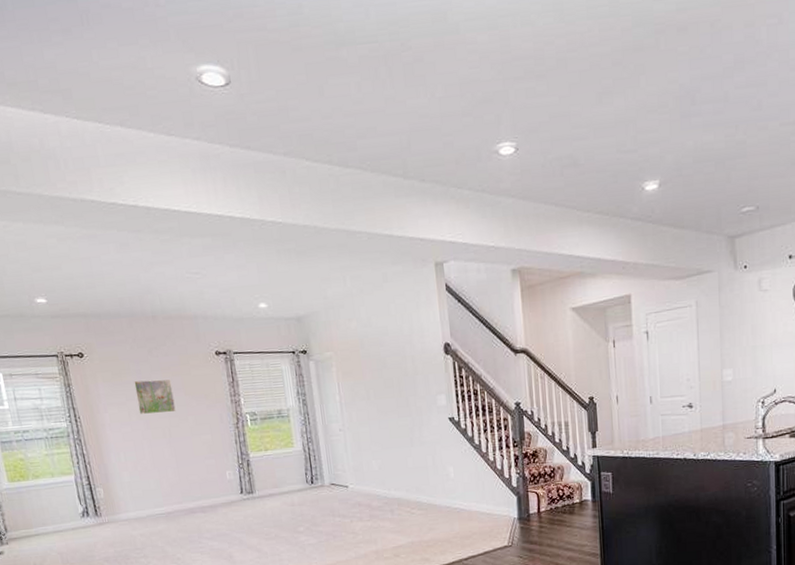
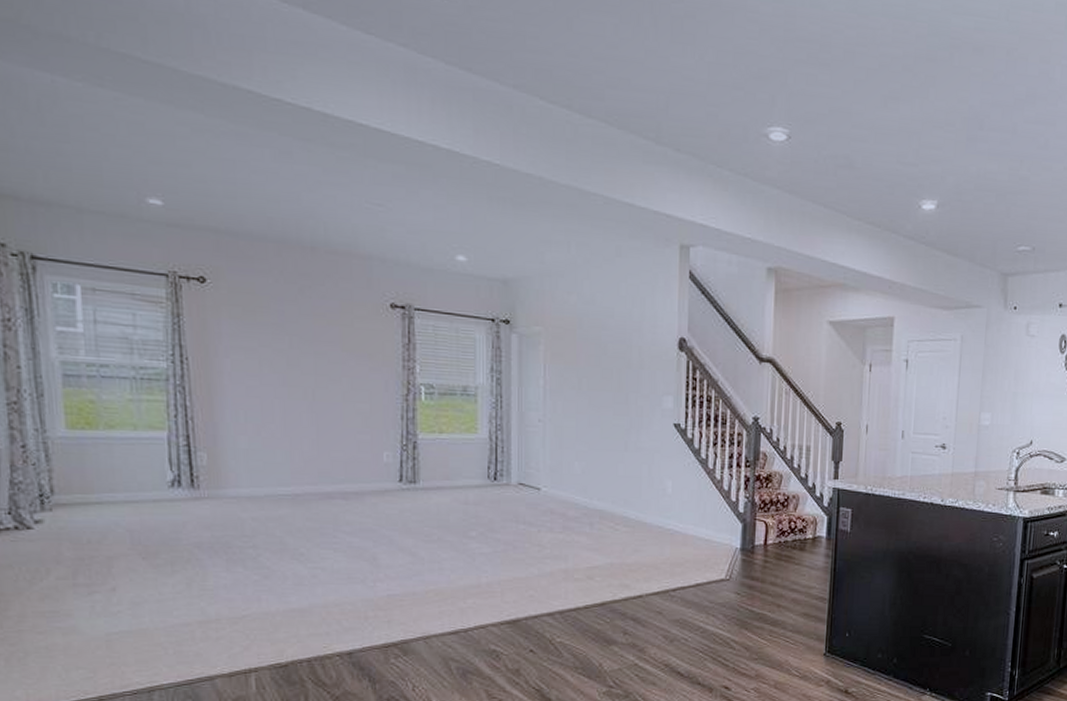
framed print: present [134,379,176,414] -> none [273,324,326,370]

